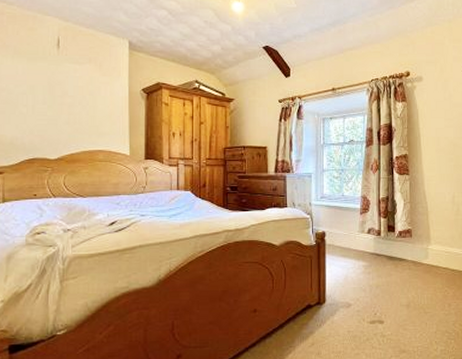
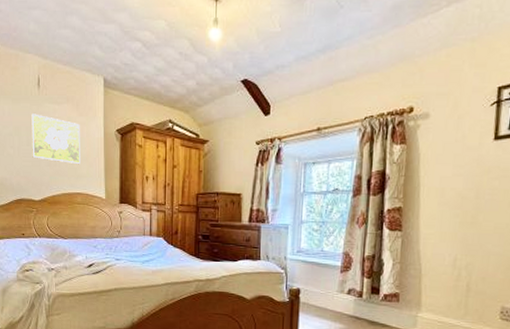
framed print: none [49,73,103,123] -> present [31,114,80,165]

